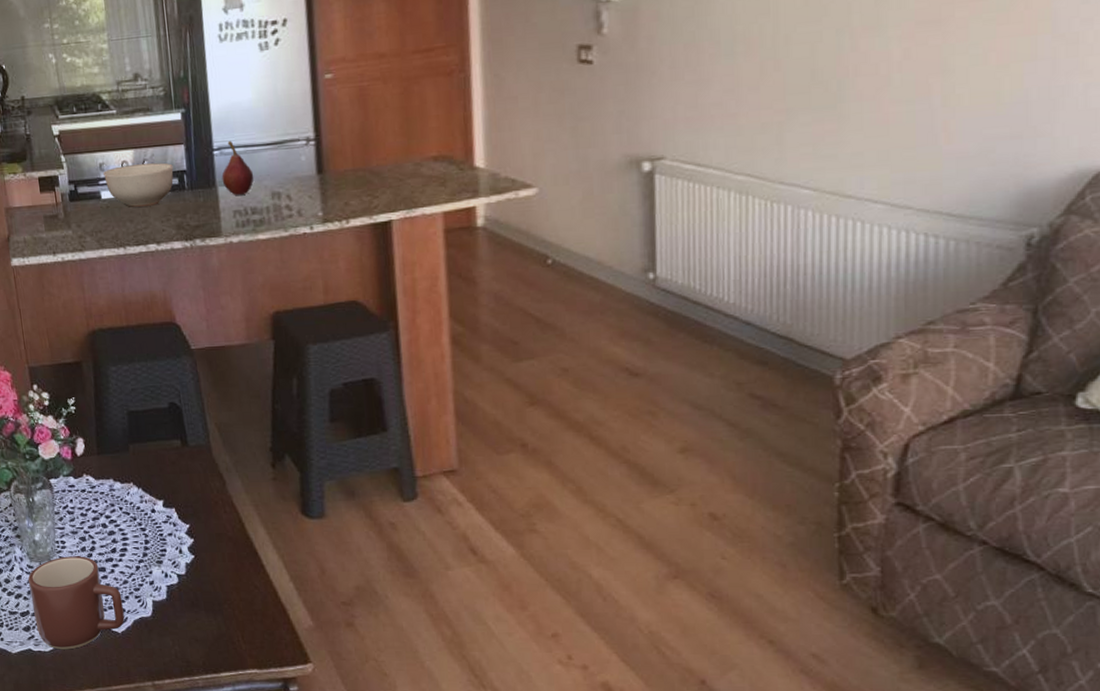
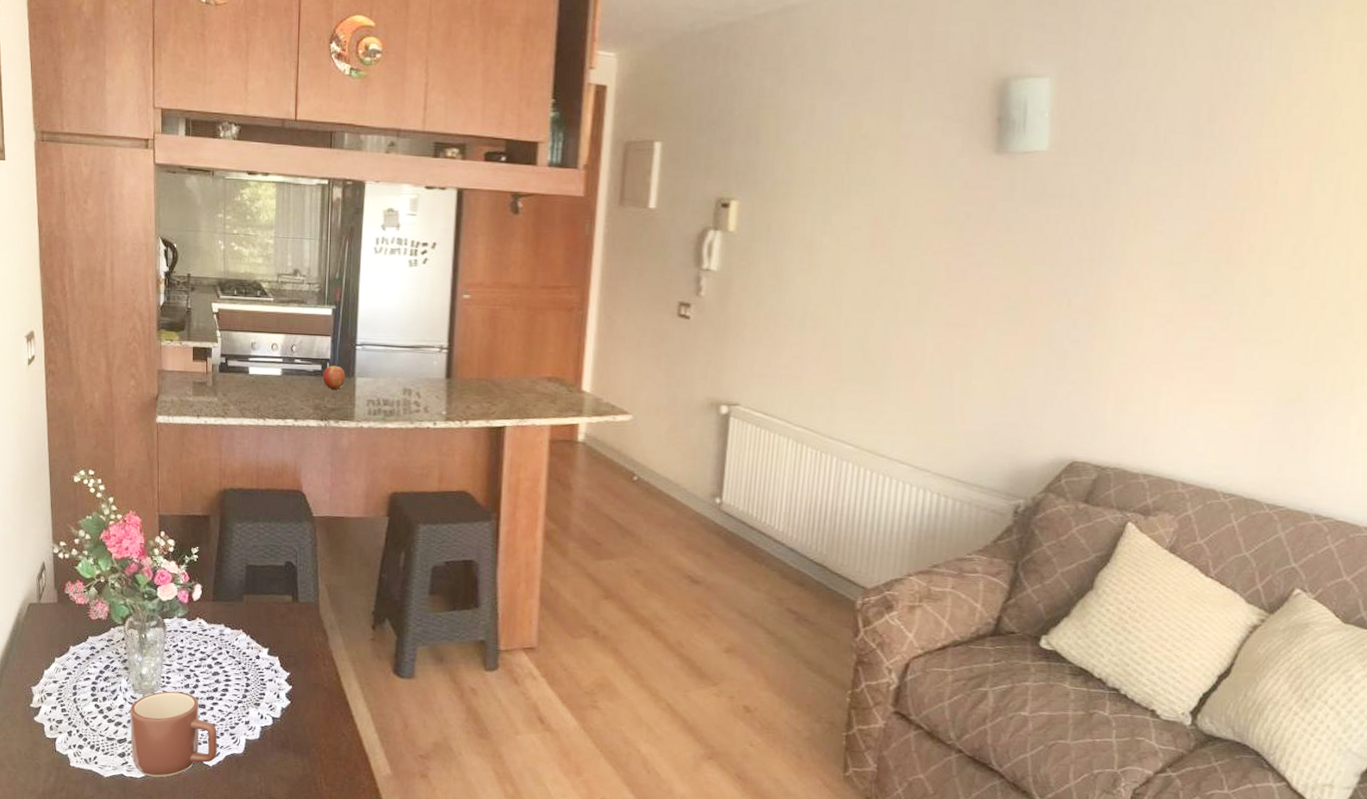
bowl: present [103,162,174,207] -> none [254,347,318,386]
fruit: none [180,176,206,204] -> present [322,365,346,389]
fruit: present [222,140,254,195] -> none [361,338,390,387]

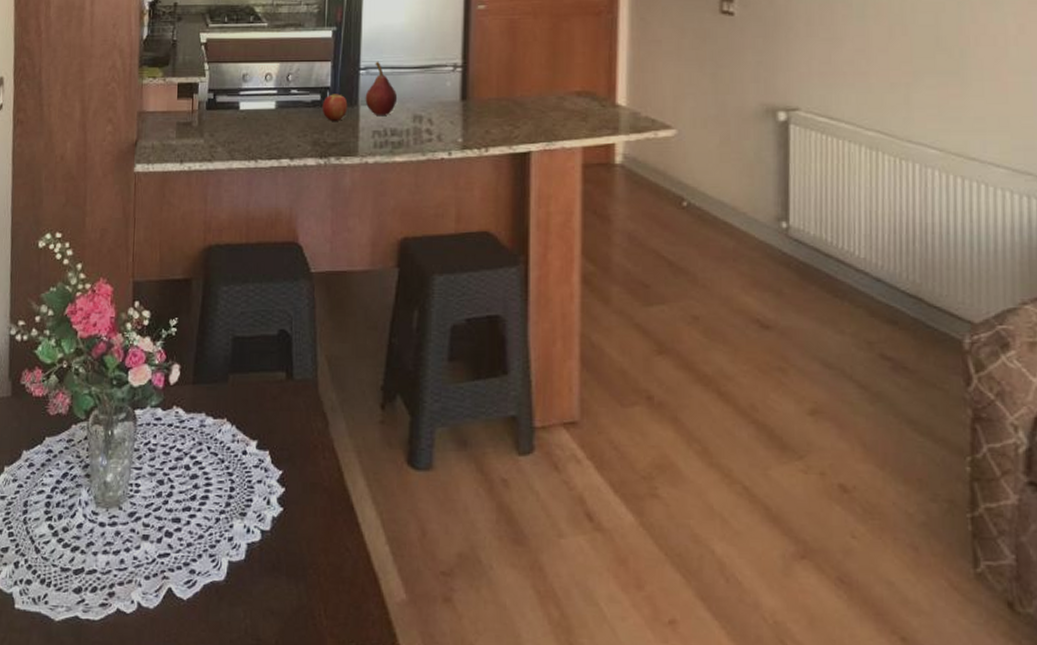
mug: present [129,691,217,778] -> none [89,502,194,619]
fruit: none [361,338,390,387] -> present [365,61,398,115]

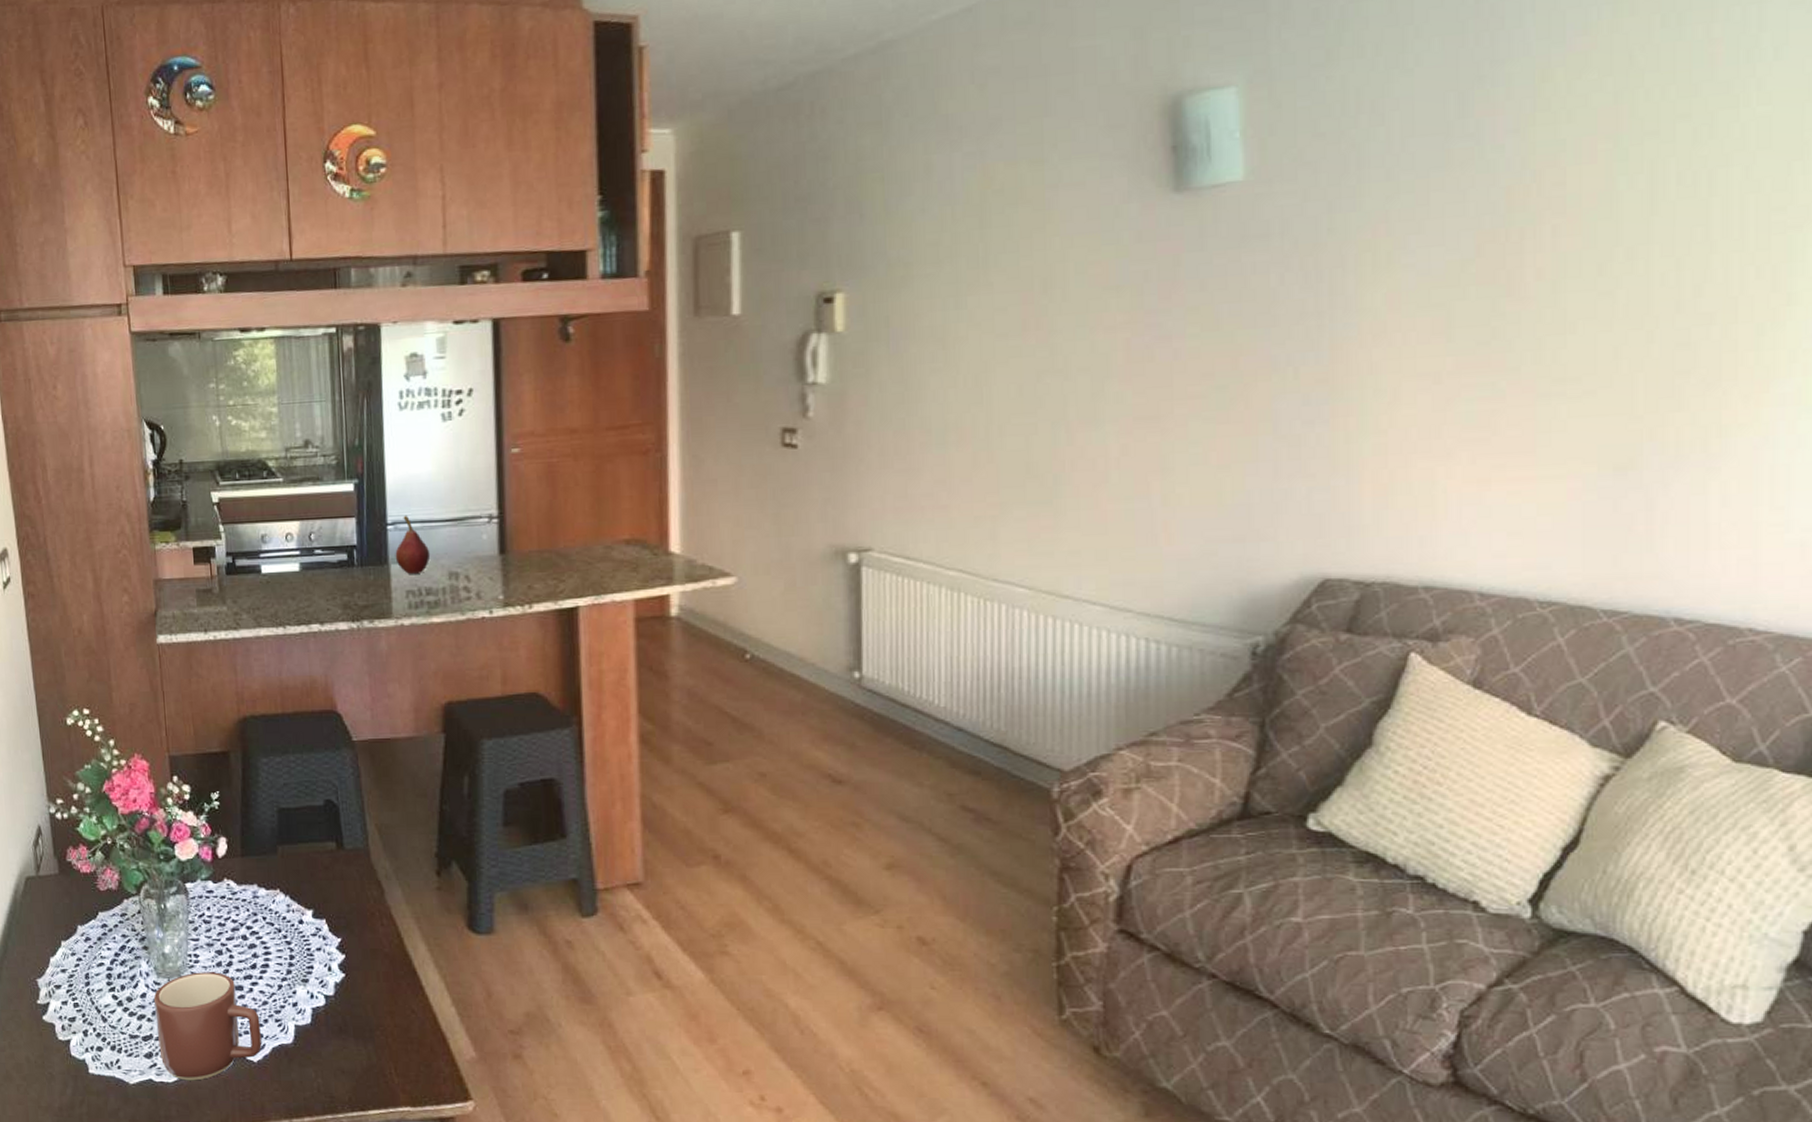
mug: none [89,502,194,619] -> present [153,972,262,1081]
fruit: present [322,94,348,121] -> none [349,552,378,582]

